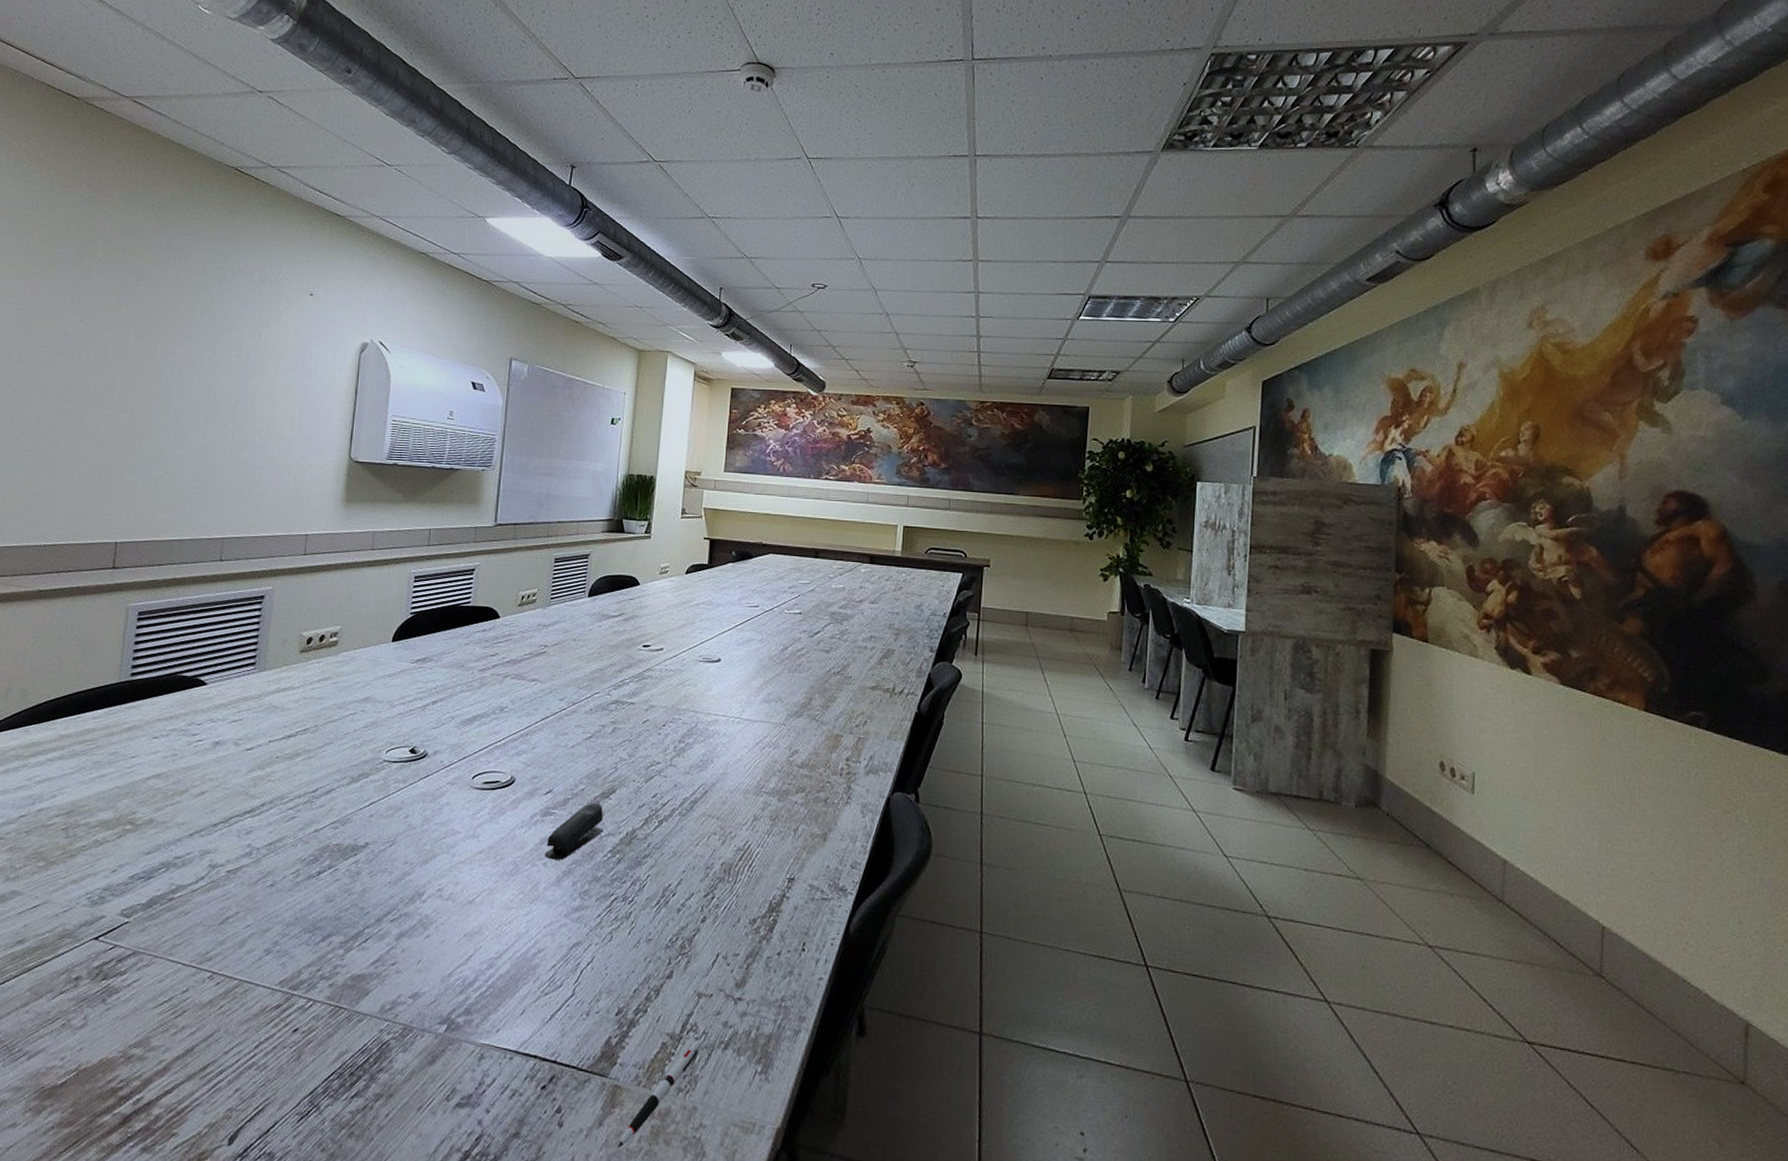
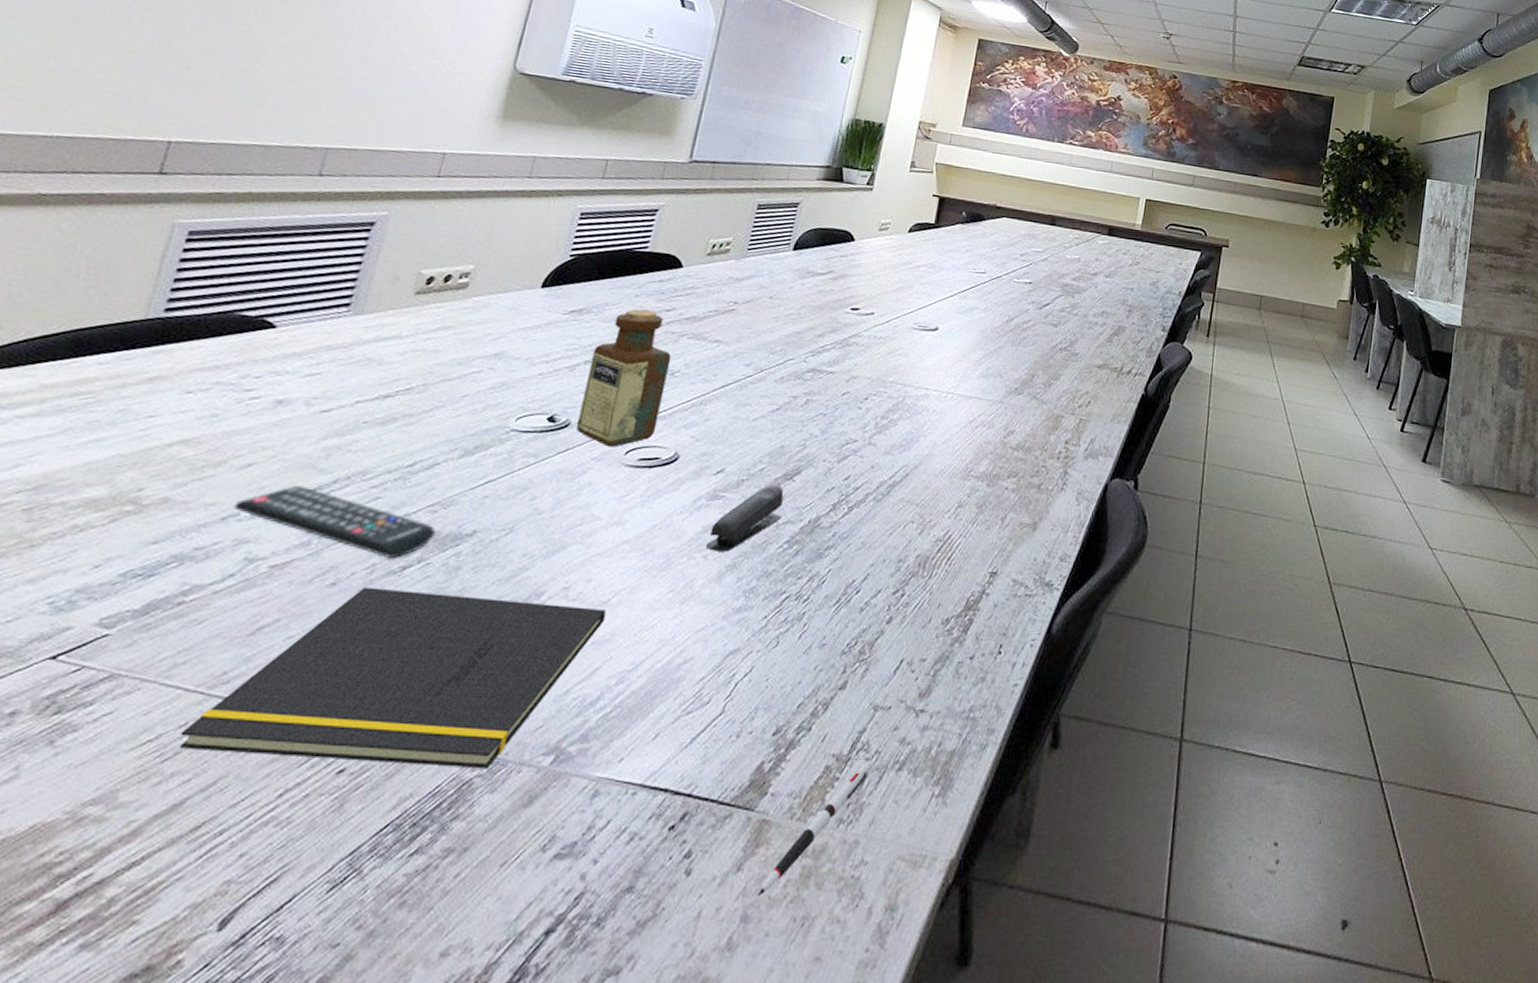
notepad: none [184,888,472,1033] -> present [179,587,606,769]
remote control: none [197,808,338,865] -> present [234,485,436,558]
bottle: none [432,656,500,773] -> present [575,309,672,447]

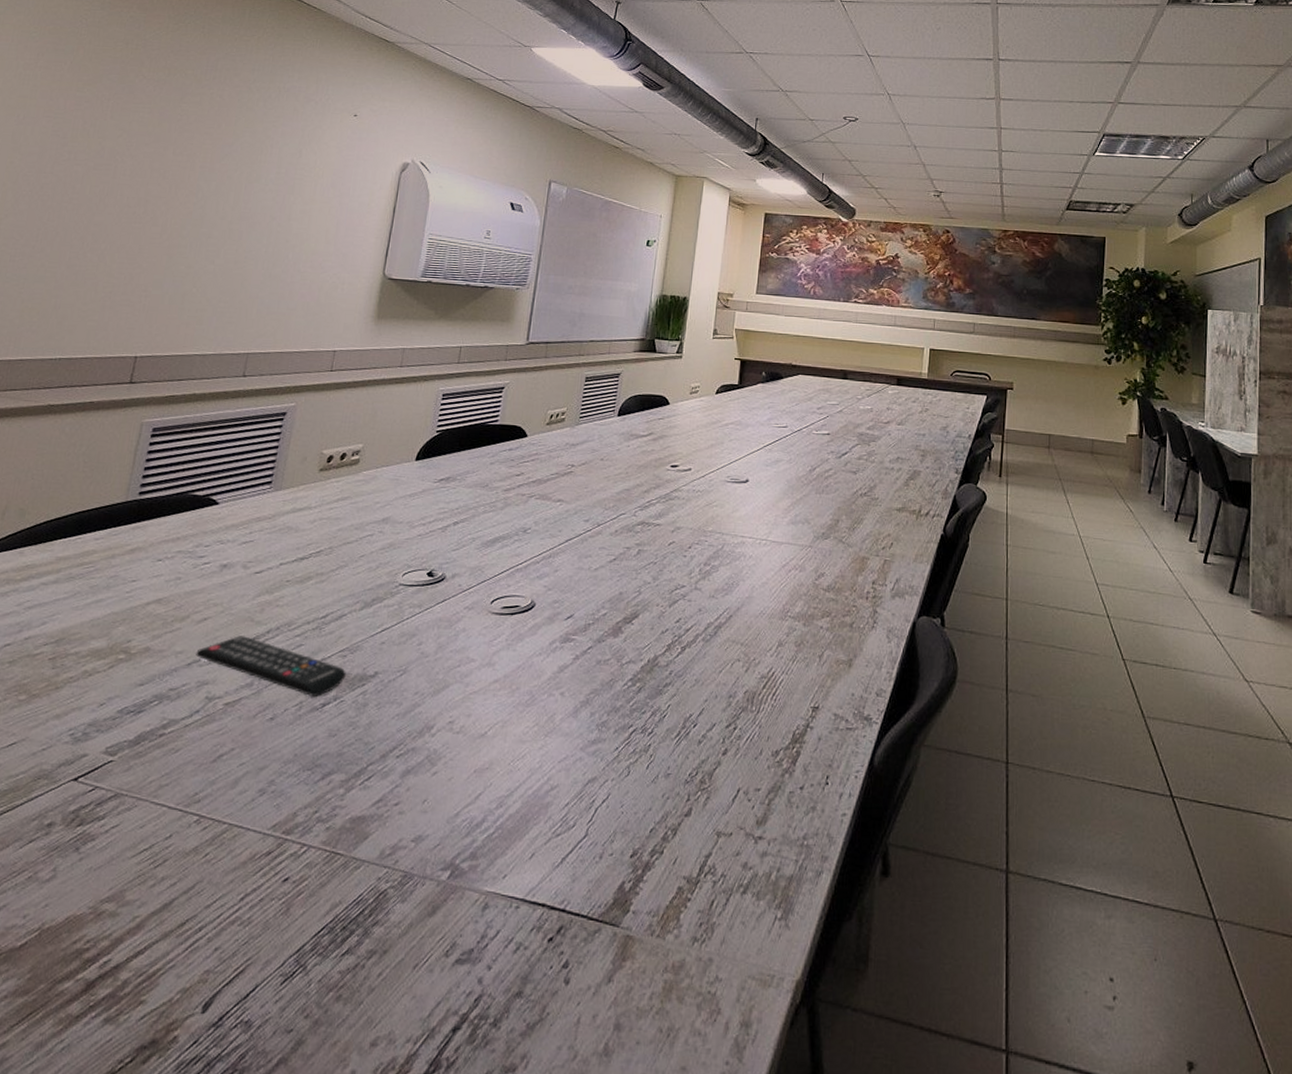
notepad: present [179,587,606,769] -> none [167,721,484,881]
bottle: present [575,309,672,447] -> none [450,475,523,597]
stapler: present [705,484,784,552] -> none [562,627,625,689]
pen: present [758,760,873,896] -> none [628,883,720,1006]

